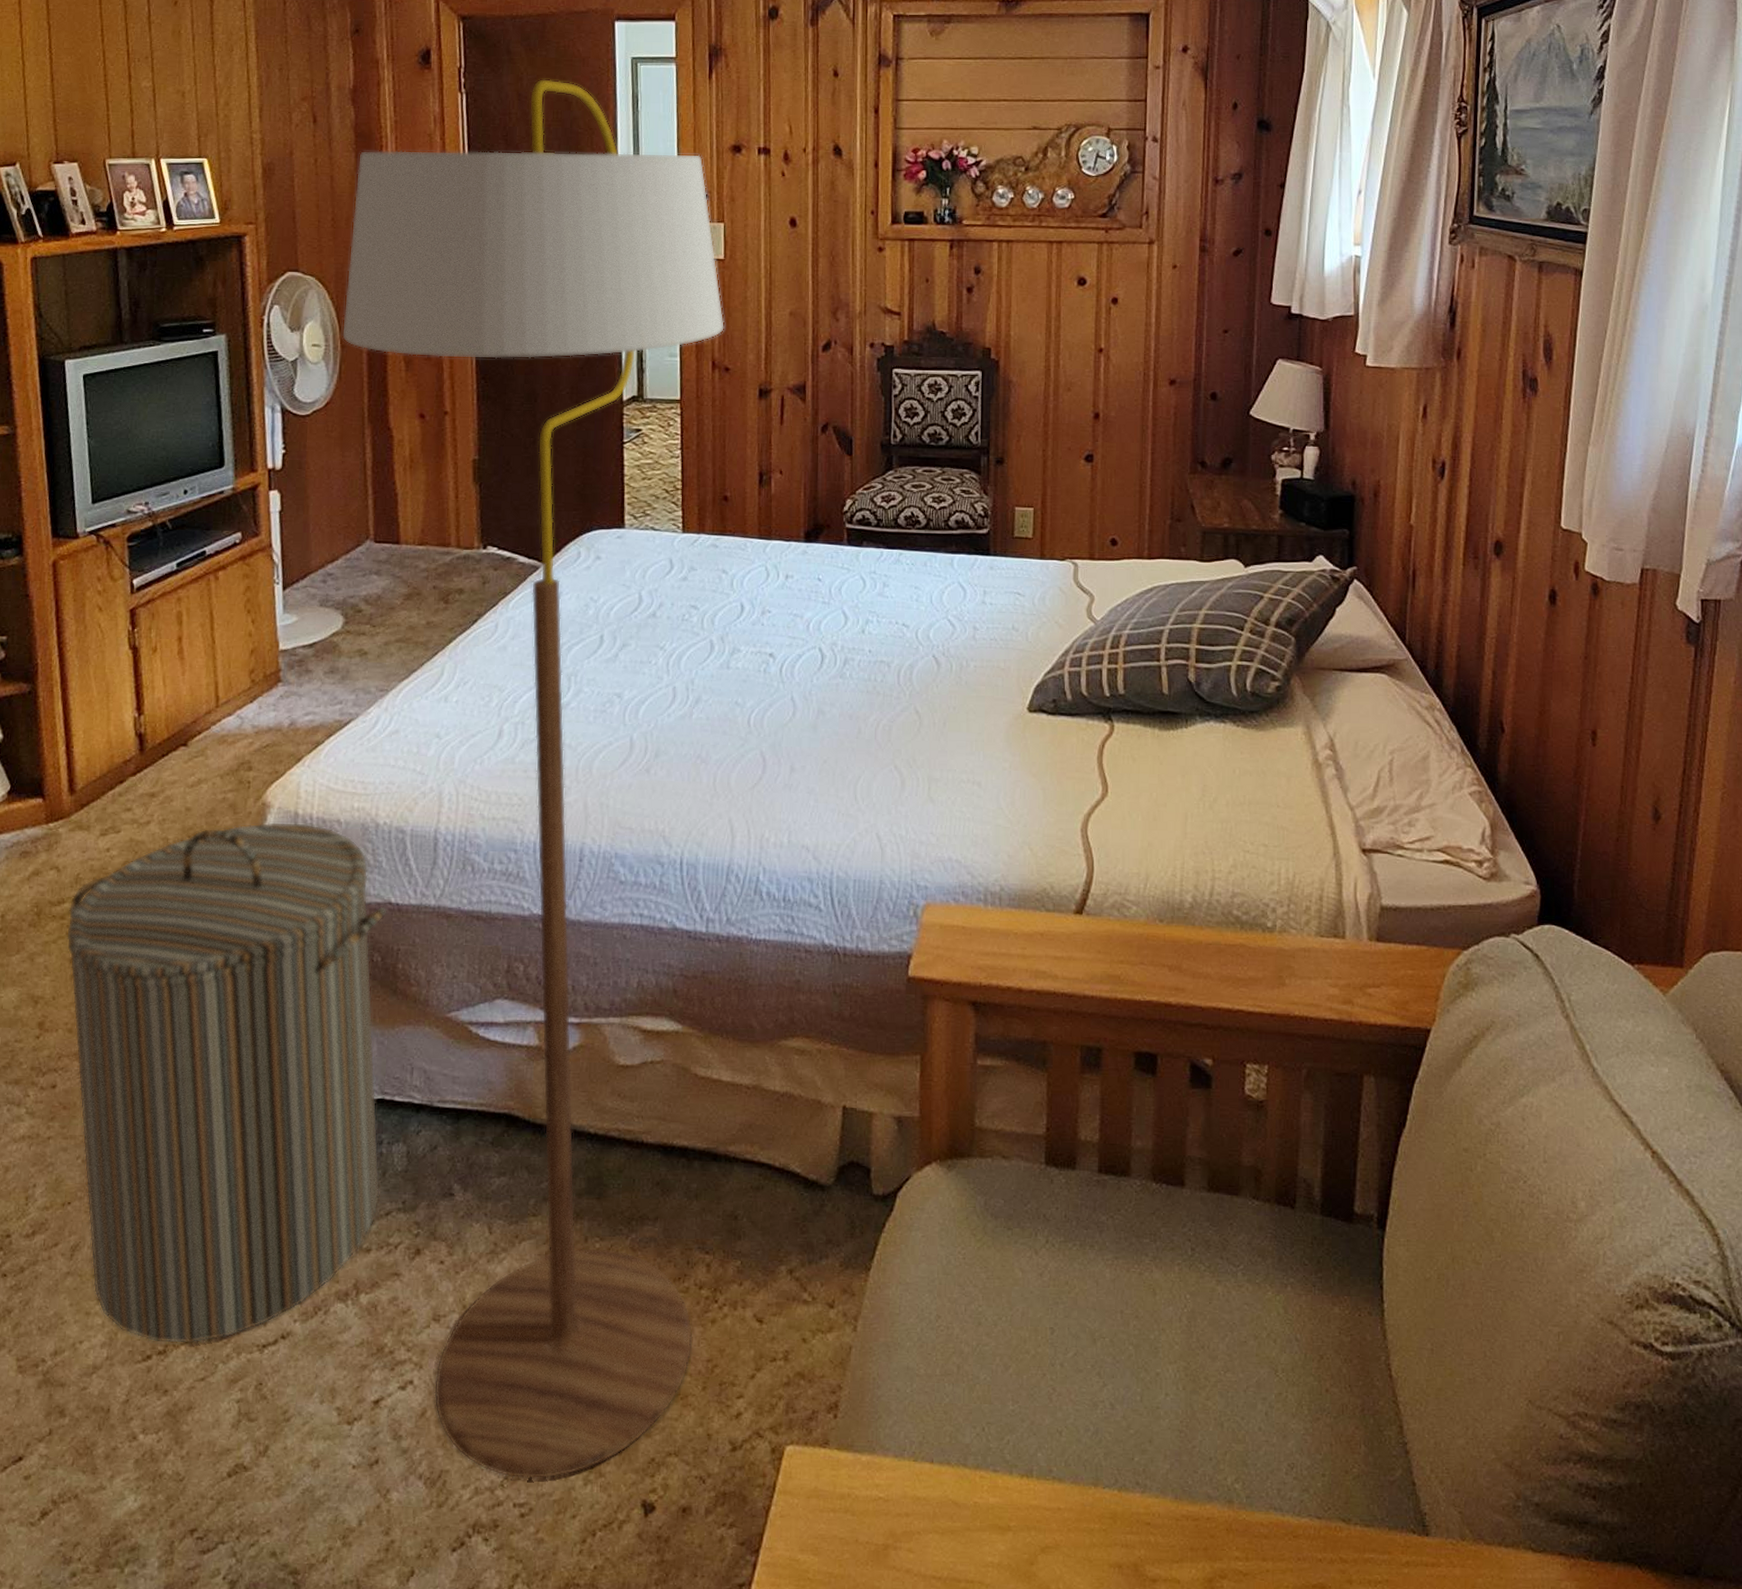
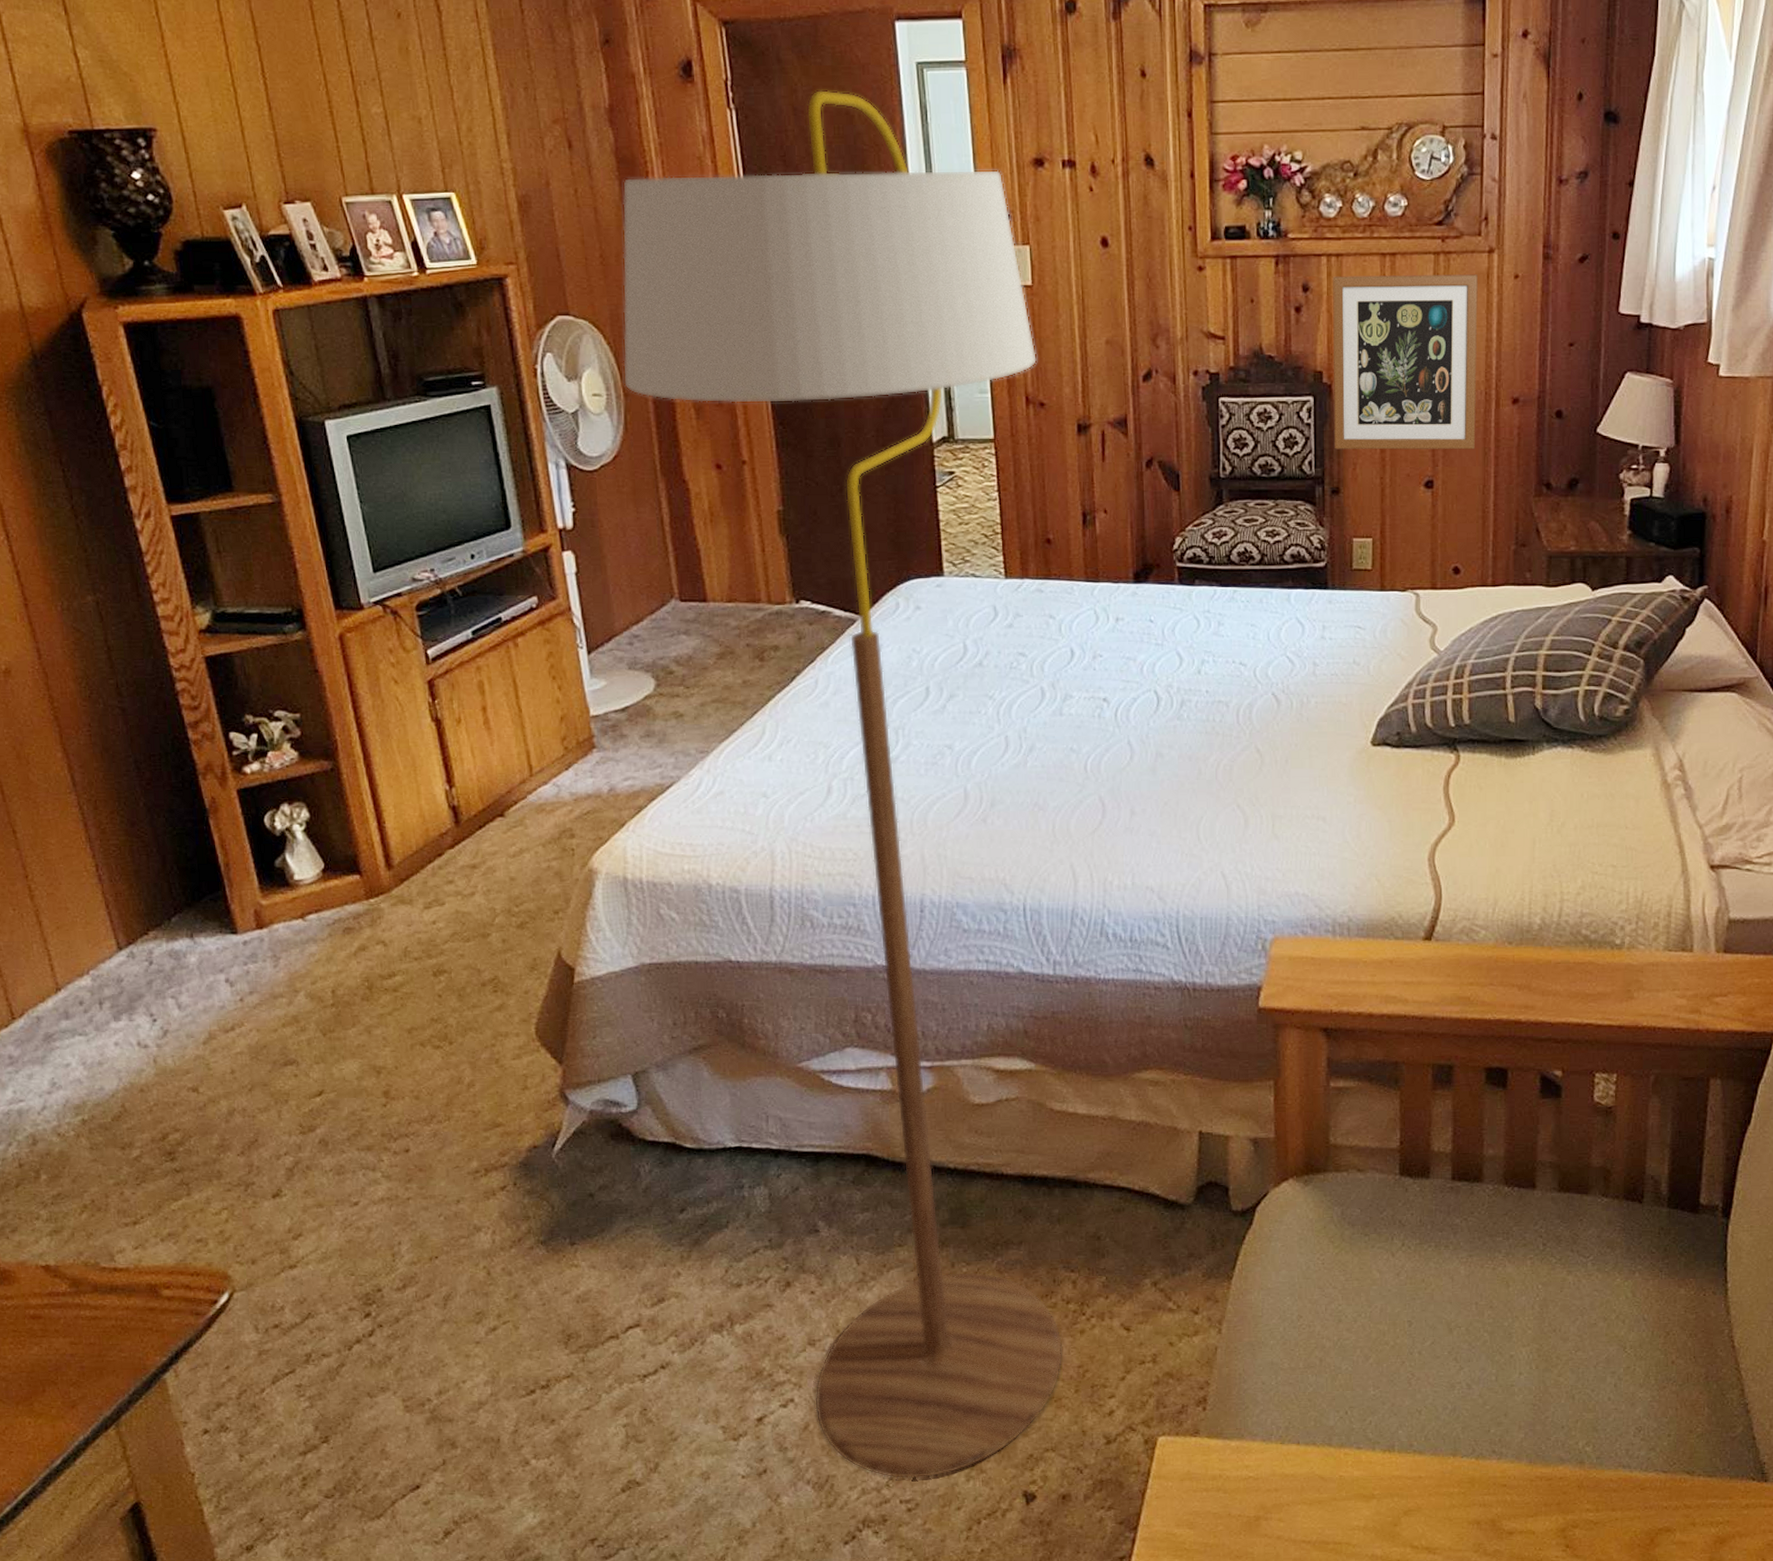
laundry hamper: present [66,822,387,1345] -> none [400,887,746,1379]
wall art: none [1000,260,1138,427] -> present [1333,274,1478,450]

